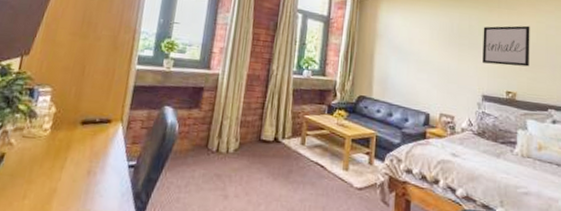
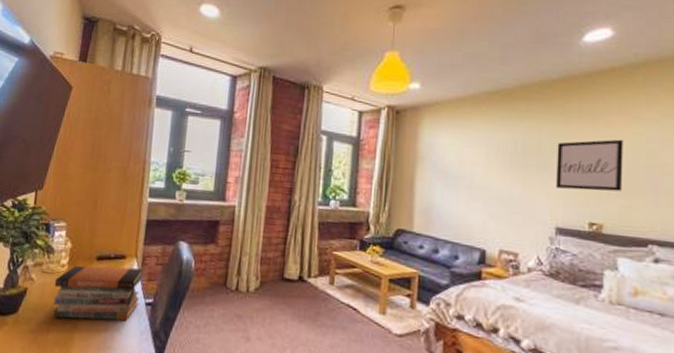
book stack: none [32,129,129,184] -> present [53,265,144,321]

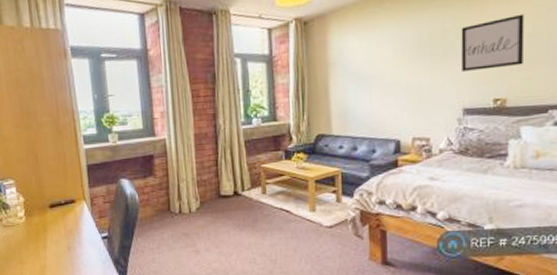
book stack: present [53,265,144,321] -> none [16,208,96,262]

